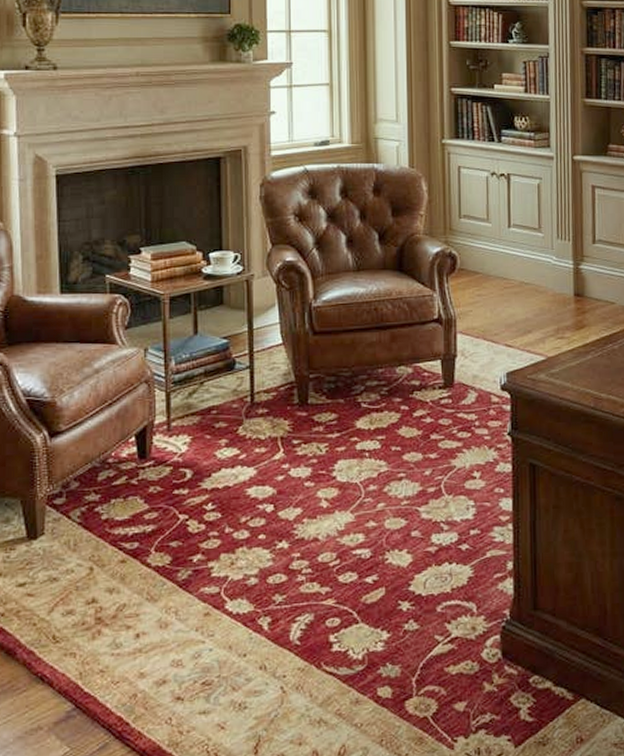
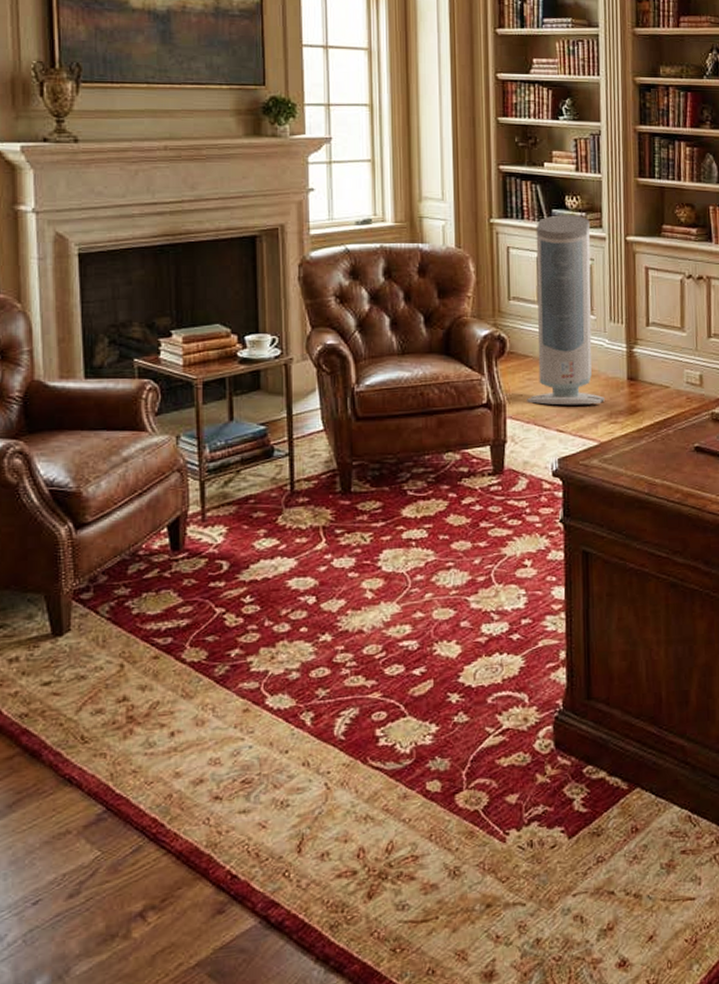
air purifier: none [477,135,552,321] -> present [527,215,605,405]

